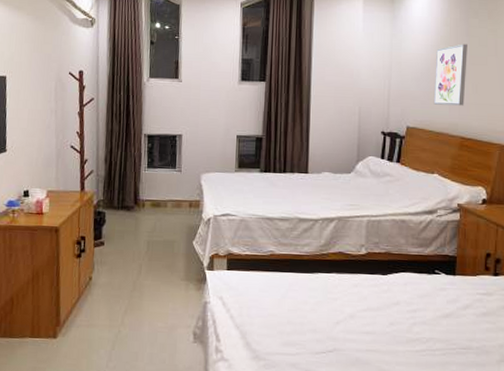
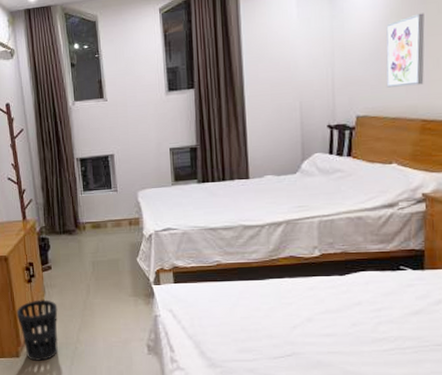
wastebasket: none [59,276,105,344] -> present [16,299,58,361]

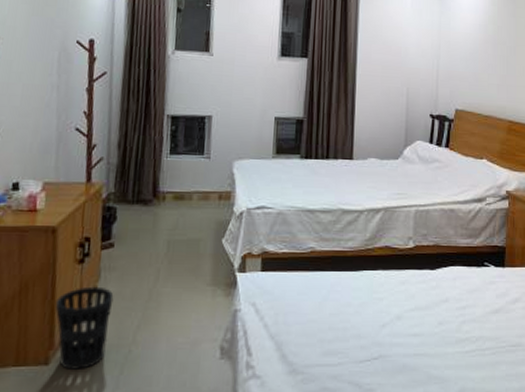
wall art: present [386,13,425,88] -> none [482,24,514,88]

